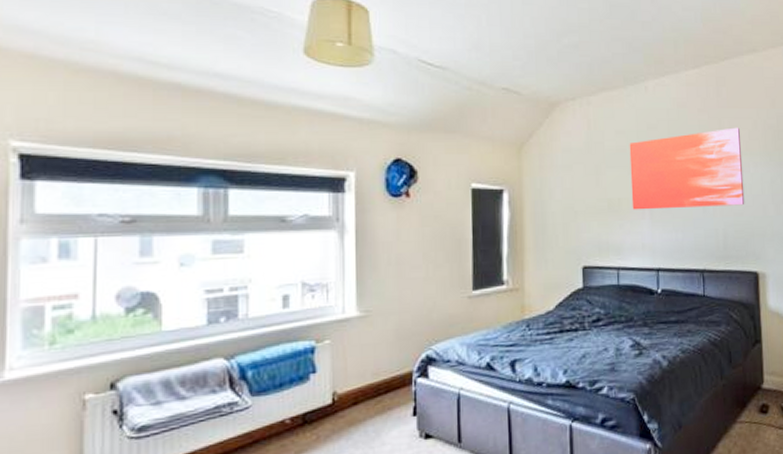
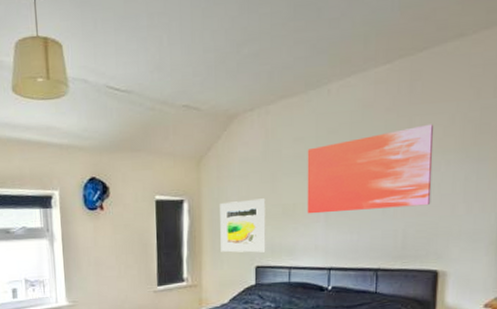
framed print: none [543,192,593,251] -> present [220,198,266,253]

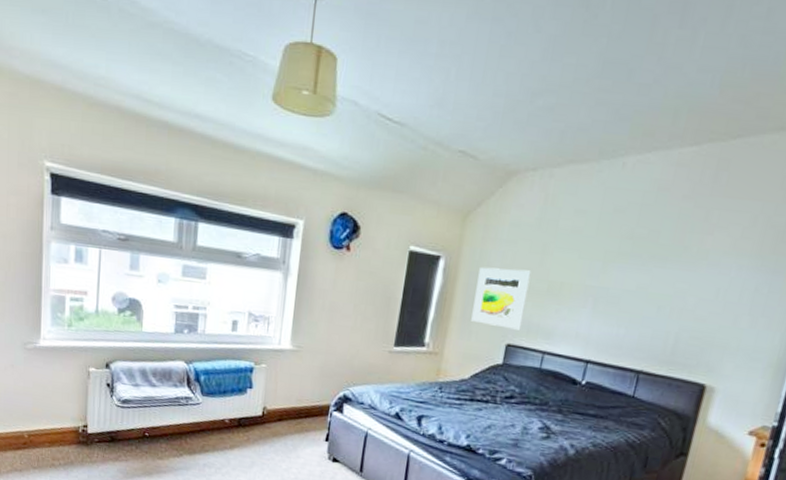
wall art: present [307,124,434,214] -> none [574,221,732,312]

